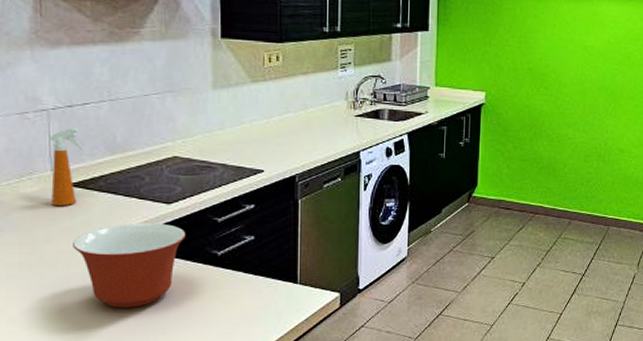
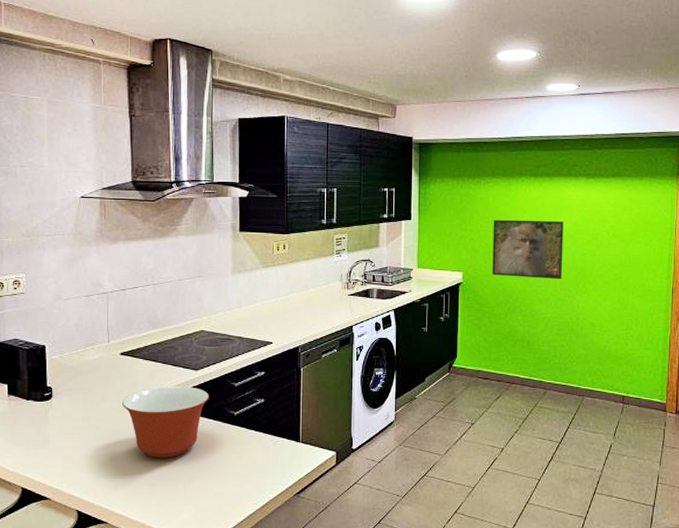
spray bottle: present [49,127,85,207] -> none [107,307,133,372]
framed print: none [518,33,595,102] -> present [492,219,564,280]

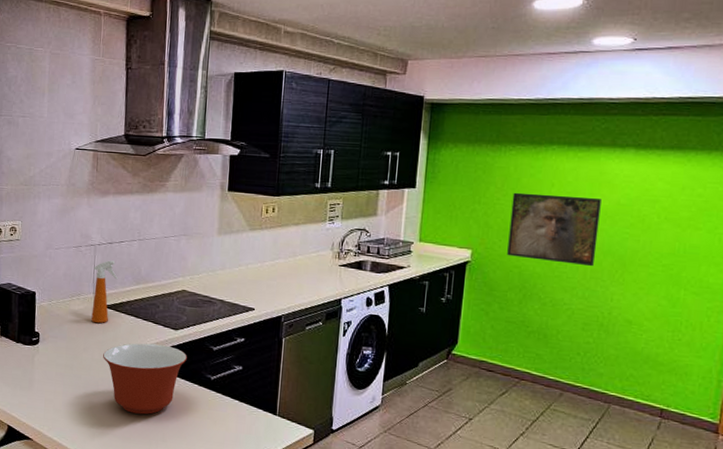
spray bottle: none [107,307,133,372] -> present [91,260,118,324]

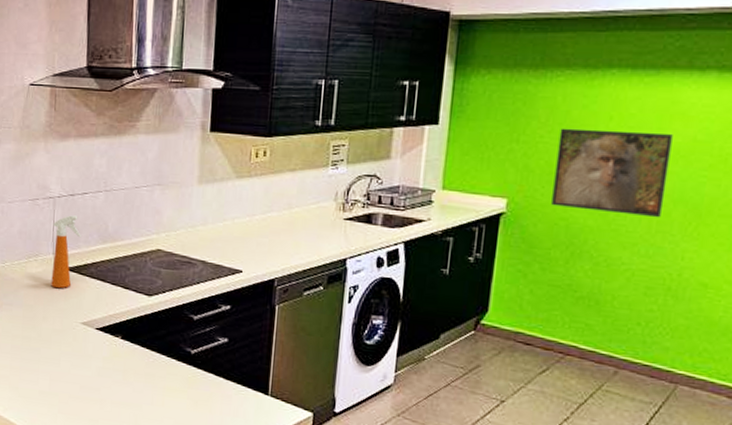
mixing bowl: present [103,343,187,415] -> none [65,311,163,394]

